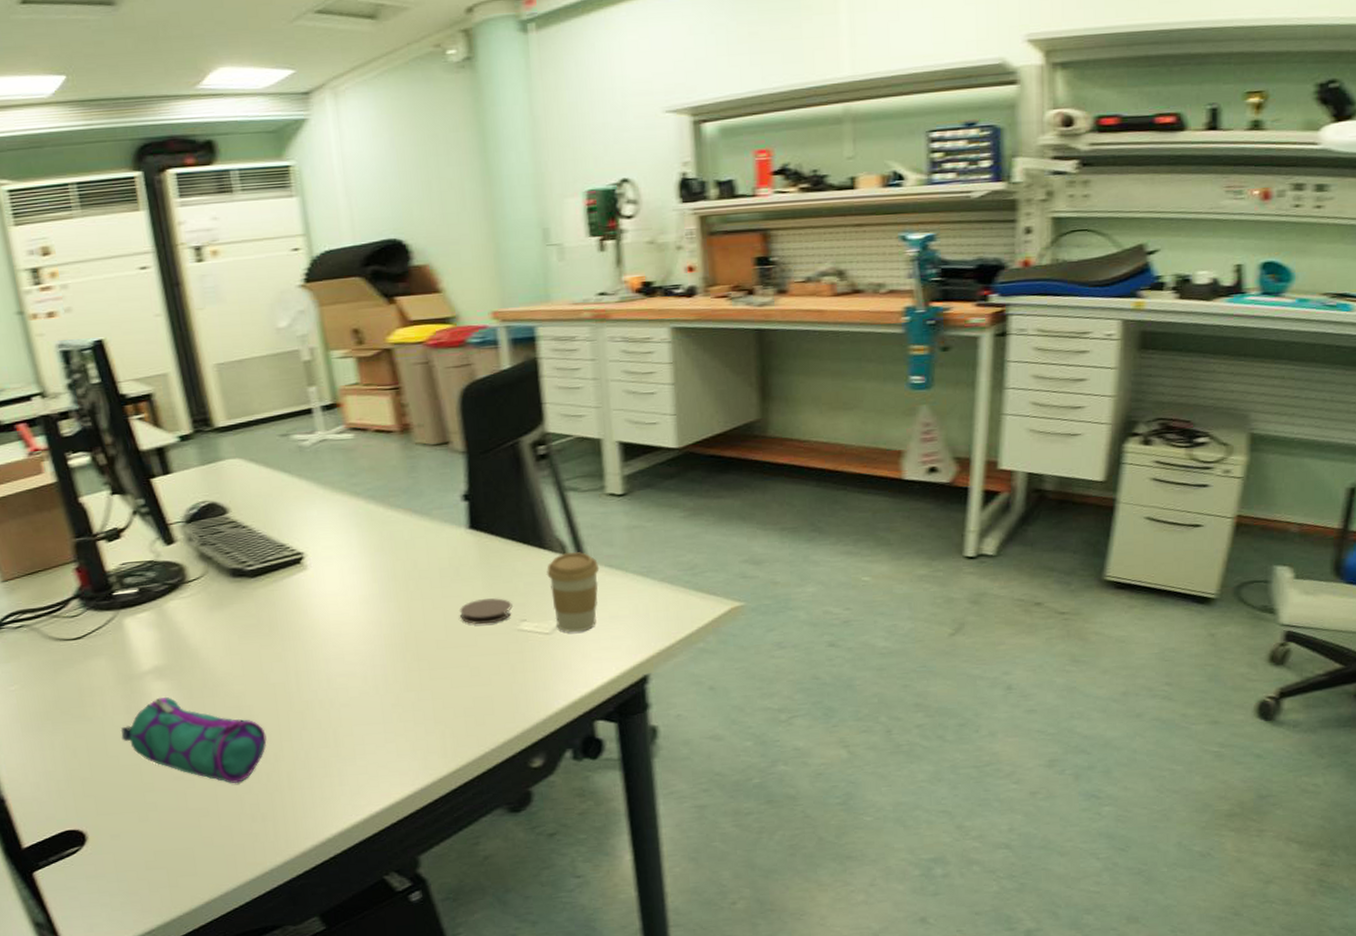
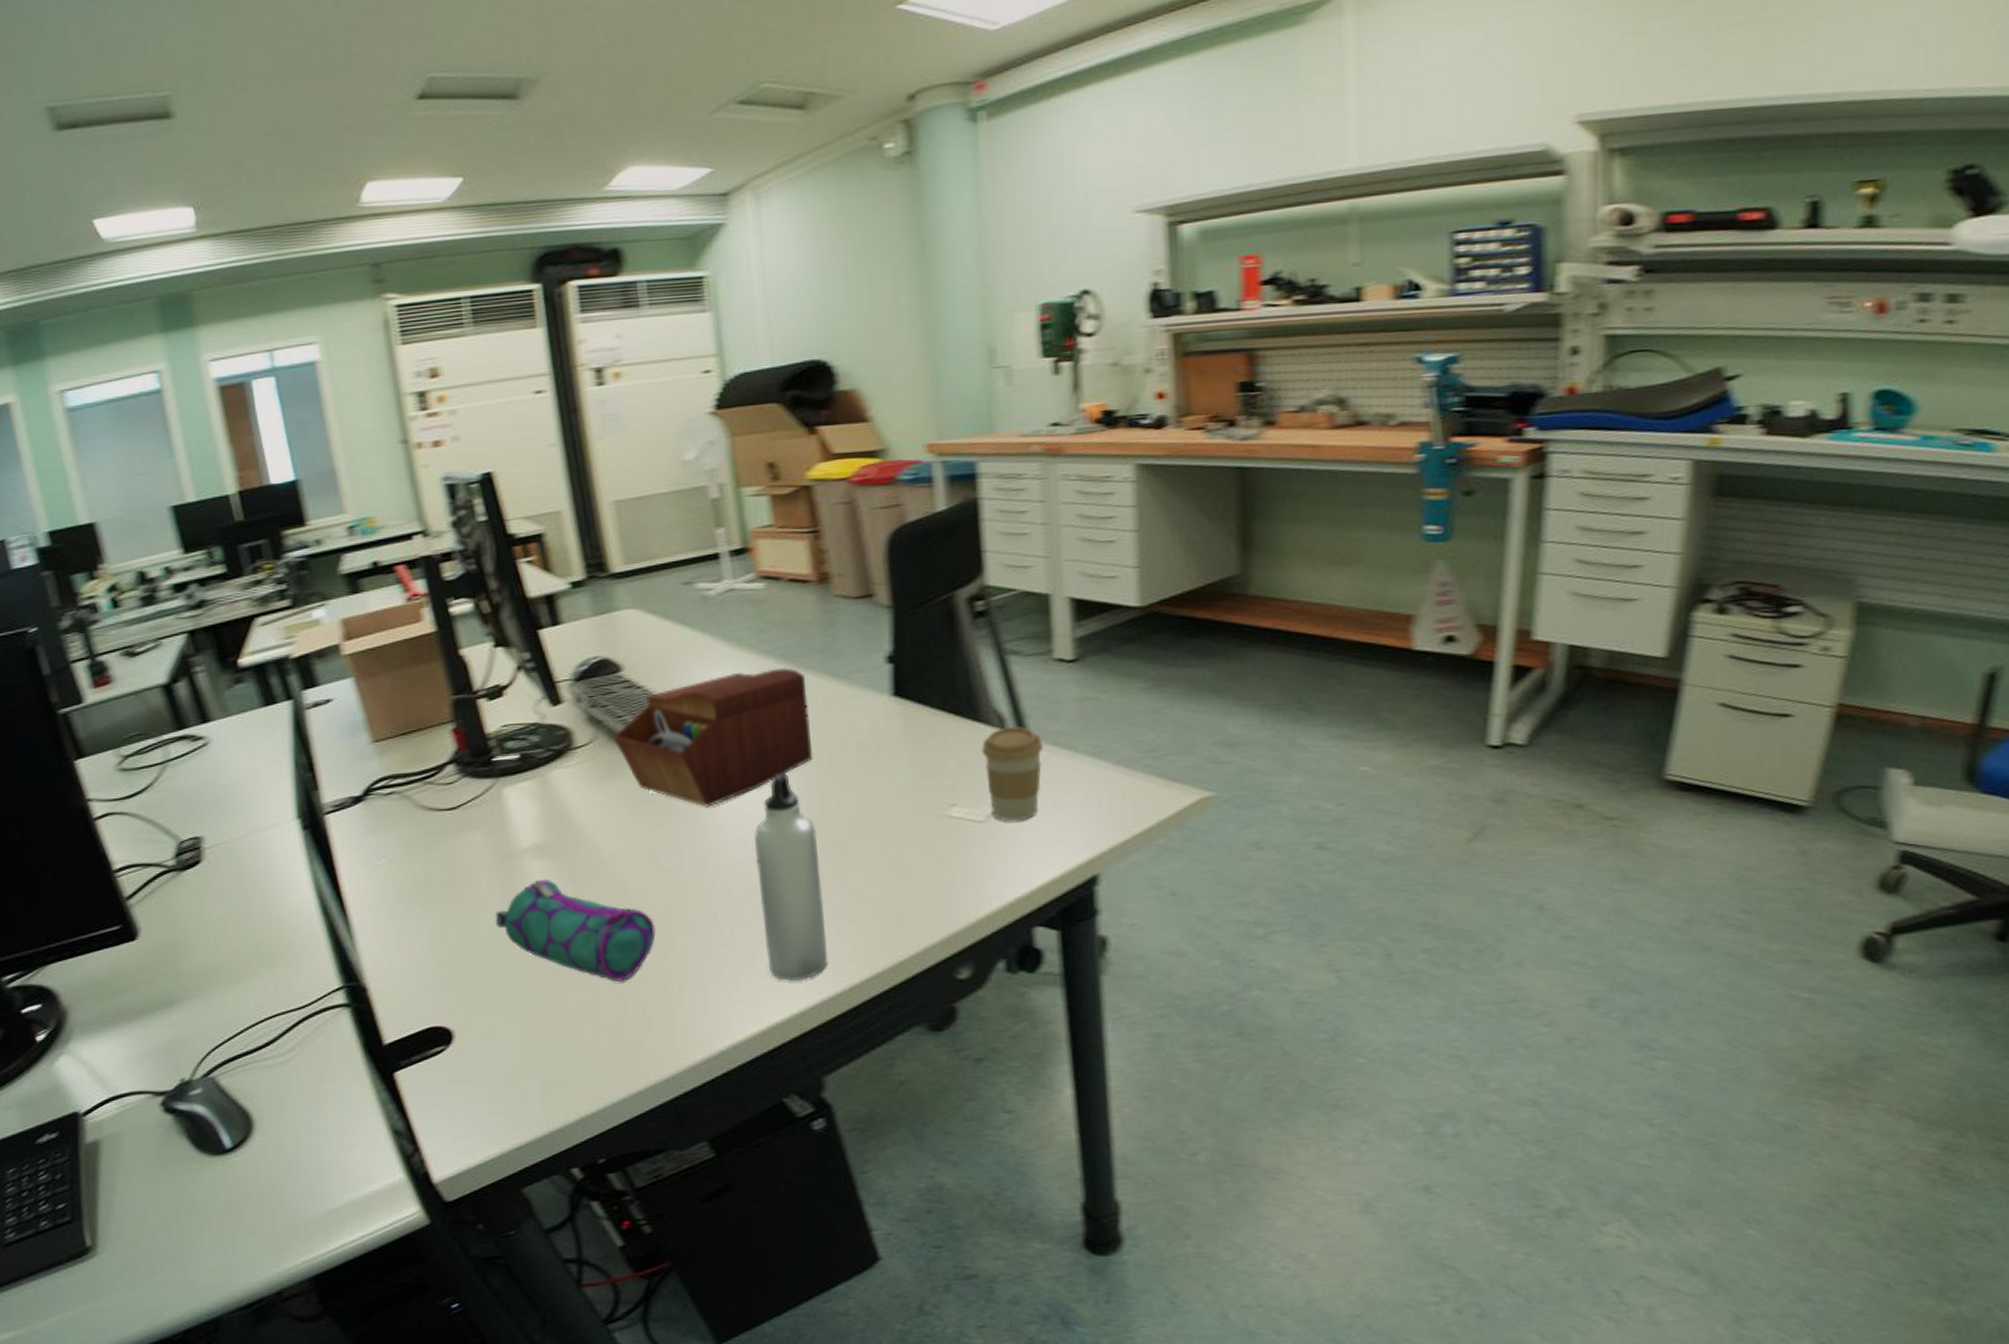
sewing box: none [222,507,400,630] -> present [613,668,812,807]
water bottle: none [351,597,420,776] -> present [754,773,828,981]
coaster: present [460,598,513,625] -> none [880,778,941,809]

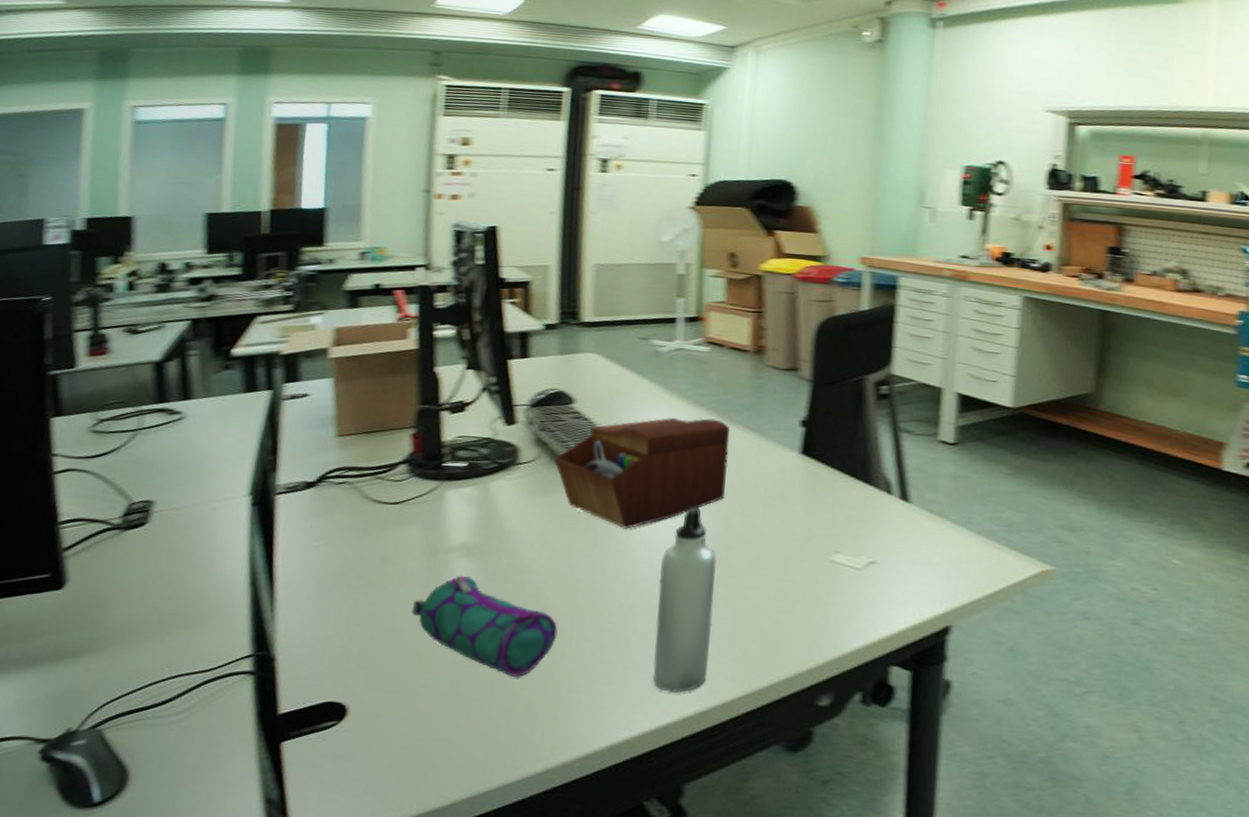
coffee cup: present [980,725,1044,822] -> none [867,491,921,573]

